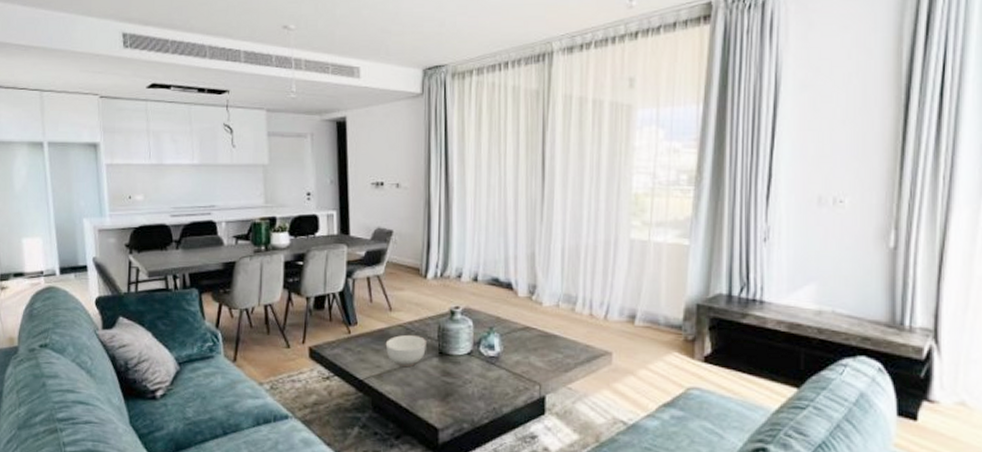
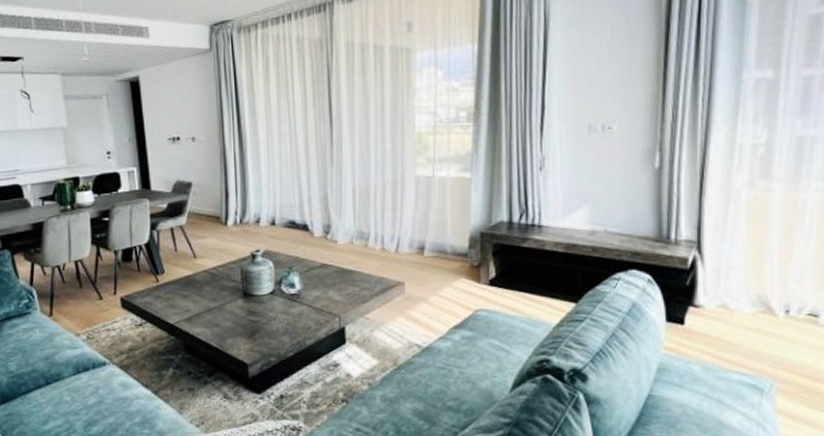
bowl: present [385,334,426,366] -> none [192,279,231,309]

